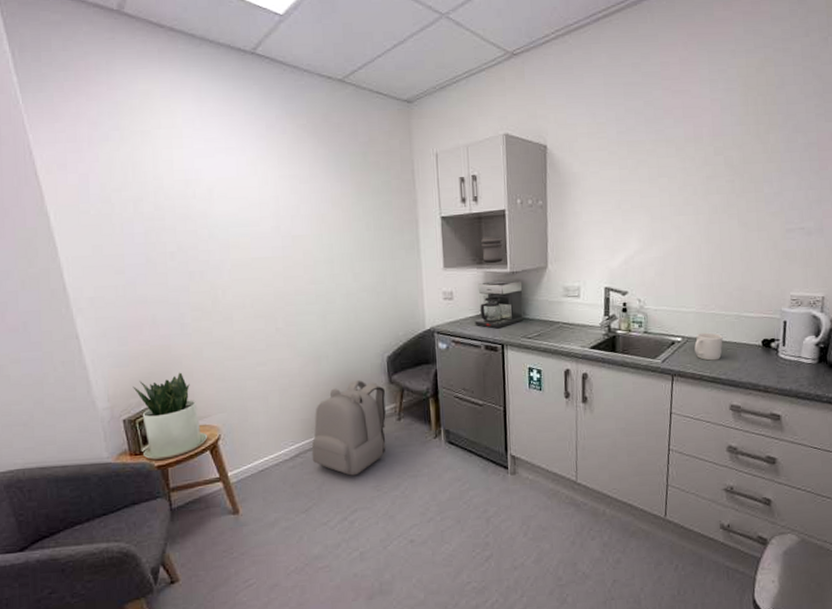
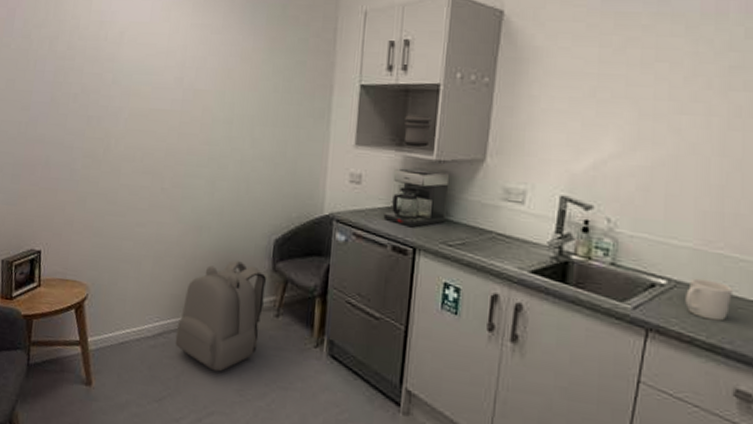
planter: present [133,372,208,460] -> none [13,219,76,310]

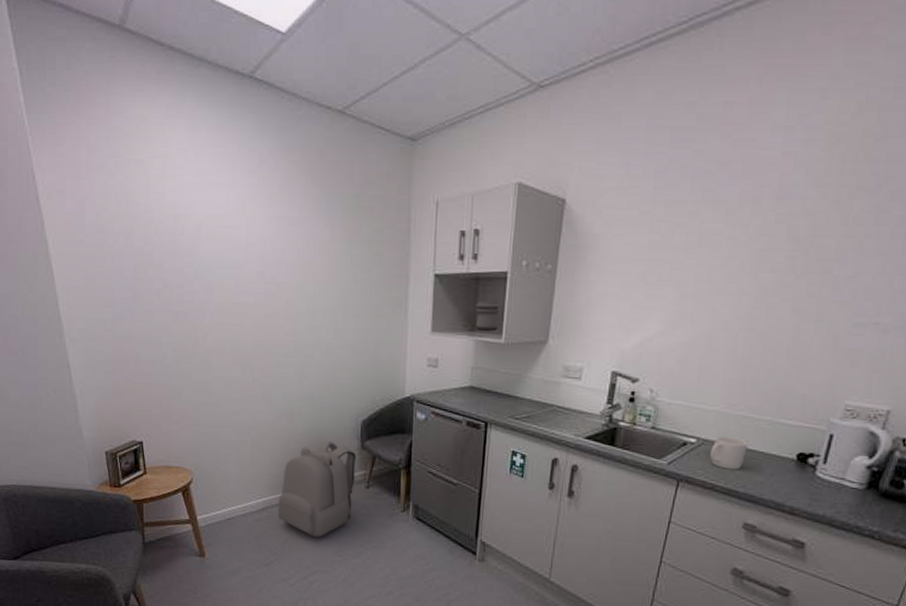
coffee maker: present [383,167,450,228] -> none [458,350,517,405]

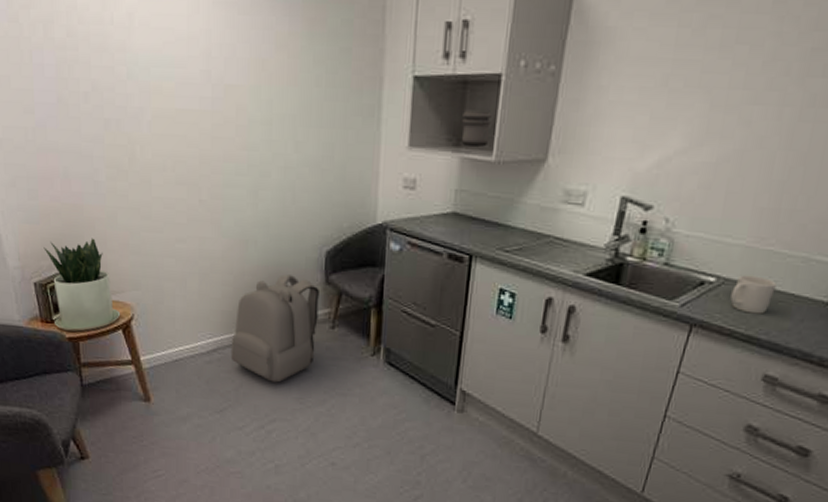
planter: none [115,412,181,495] -> present [43,238,121,332]

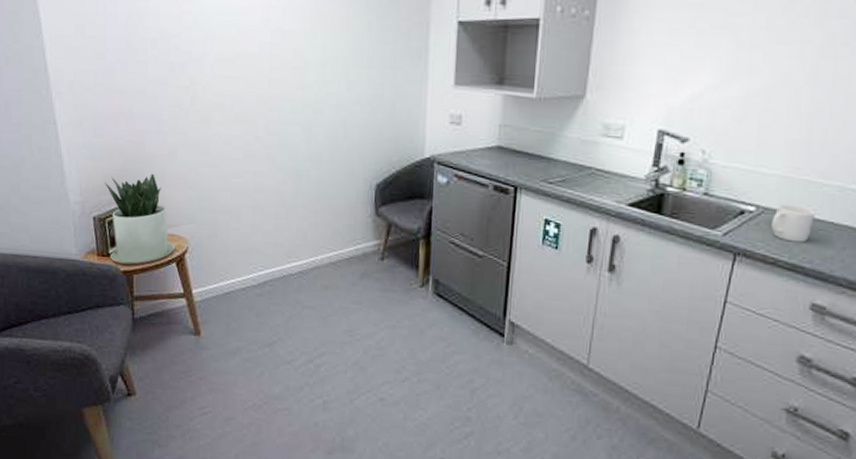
backpack: present [230,274,319,383] -> none [281,207,369,315]
jar: present [461,109,492,147] -> none [503,51,532,85]

